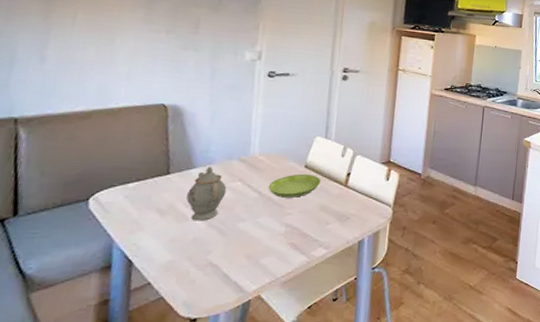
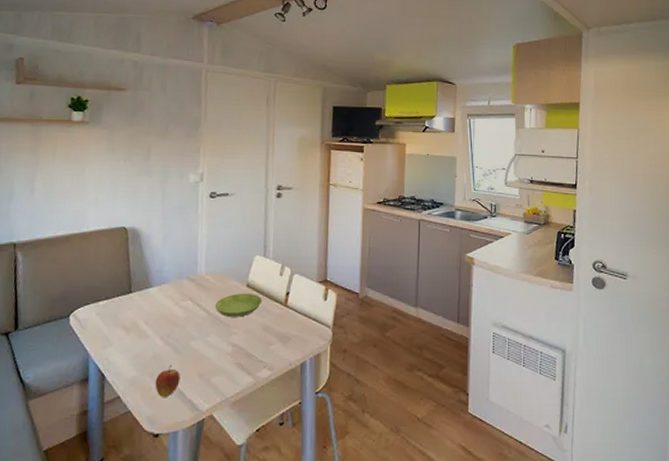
teapot: present [186,166,227,221] -> none [146,285,180,338]
fruit: none [194,248,225,282] -> present [155,365,181,398]

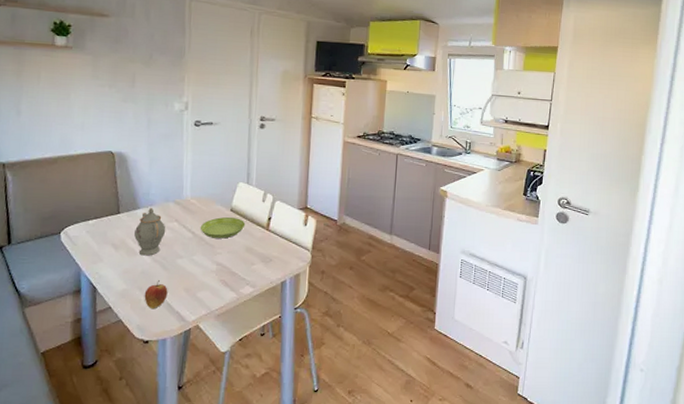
teapot: none [146,285,180,338] -> present [134,207,166,256]

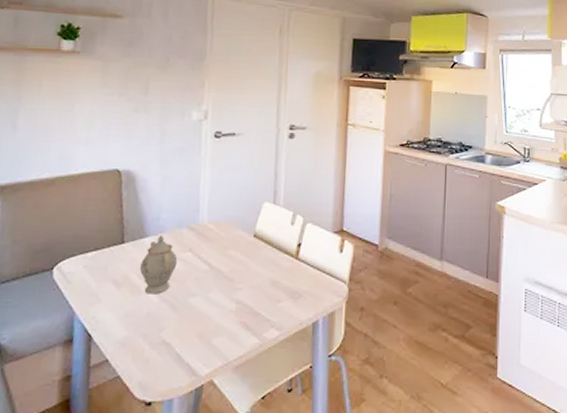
fruit: present [144,280,168,309] -> none [148,325,178,362]
saucer: present [200,216,246,239] -> none [217,243,271,271]

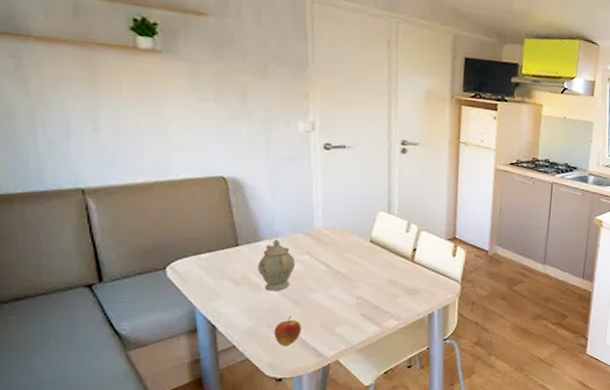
fruit: none [148,325,178,362] -> present [274,316,302,347]

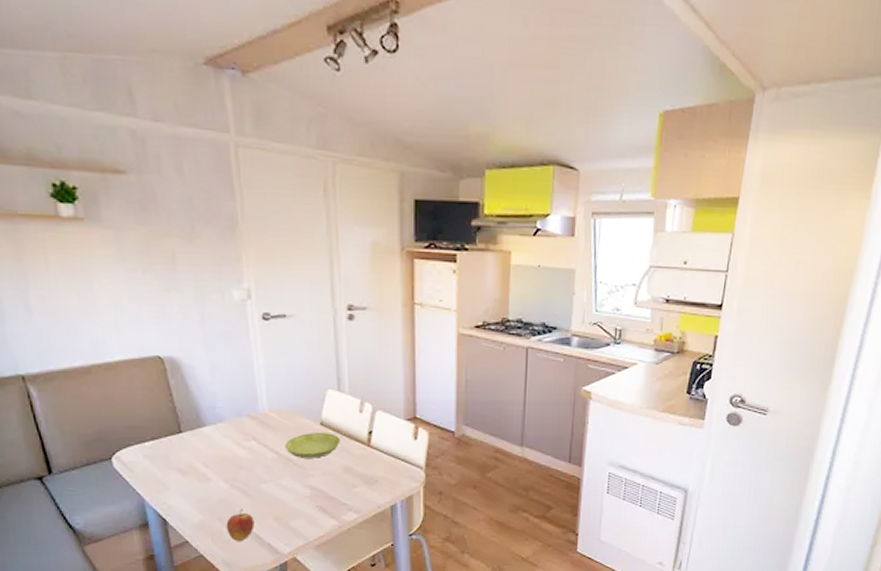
teapot: present [258,238,296,291] -> none [204,423,243,482]
saucer: none [335,248,388,271] -> present [284,432,341,458]

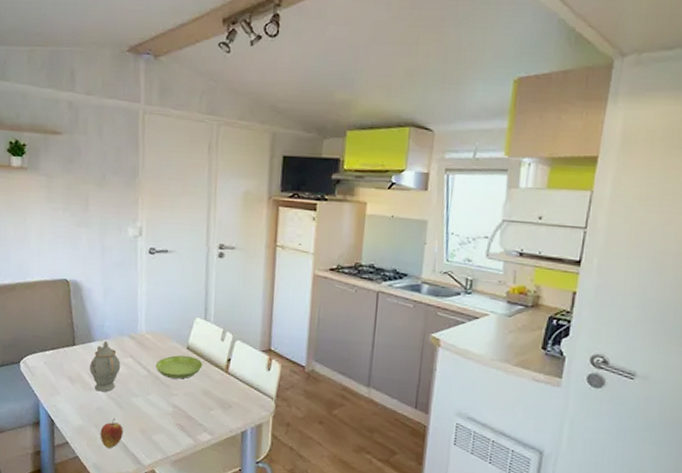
teapot: none [204,423,243,482] -> present [90,340,121,392]

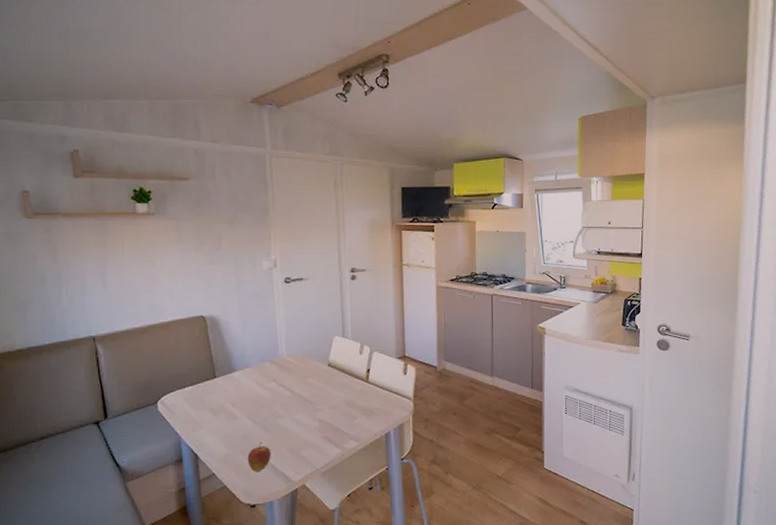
teapot: present [90,340,121,392] -> none [233,369,264,419]
saucer: present [155,355,203,379] -> none [298,372,344,395]

